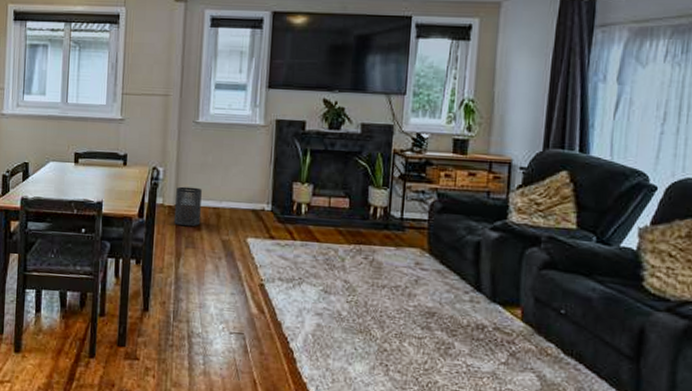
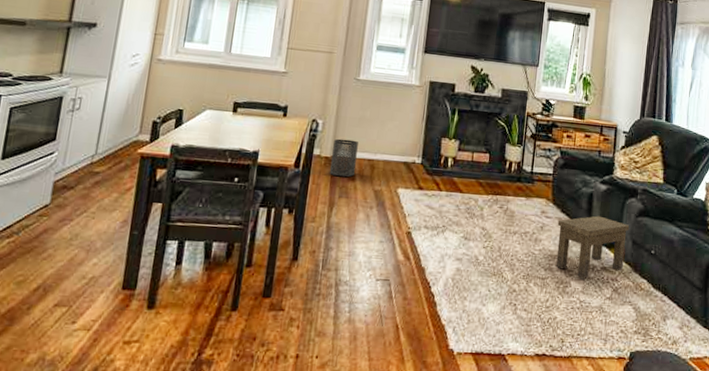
side table: none [435,268,531,340] -> present [556,215,630,279]

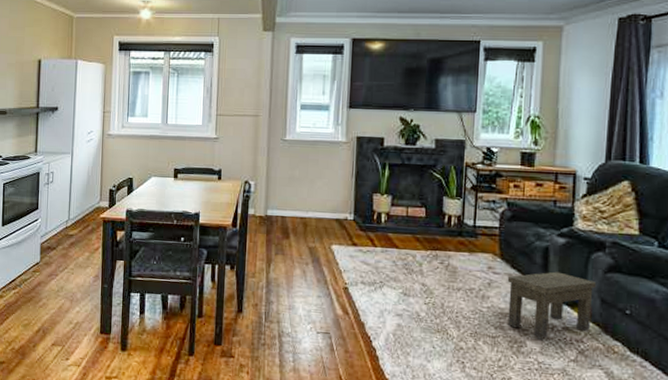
trash can: present [330,138,358,177] -> none [265,198,290,235]

